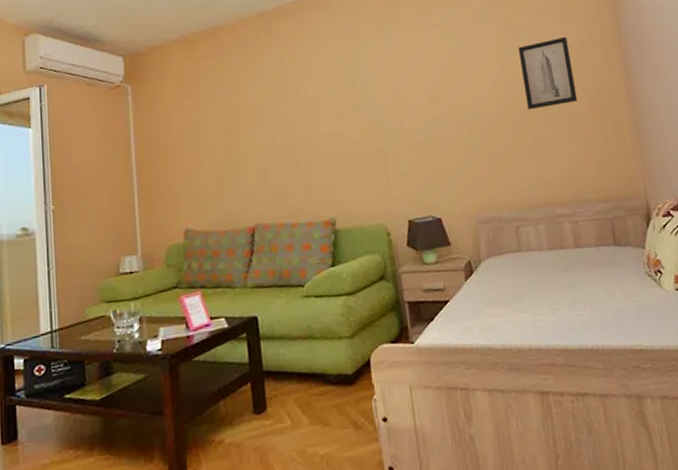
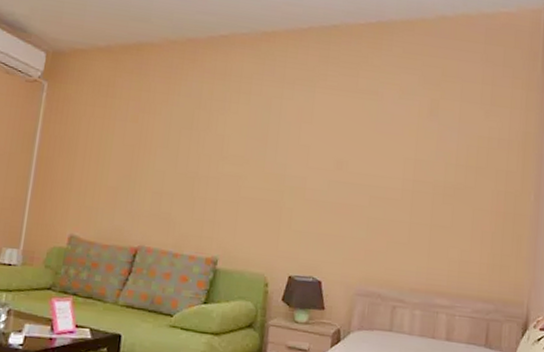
wall art: present [518,36,578,110] -> none [432,130,488,198]

